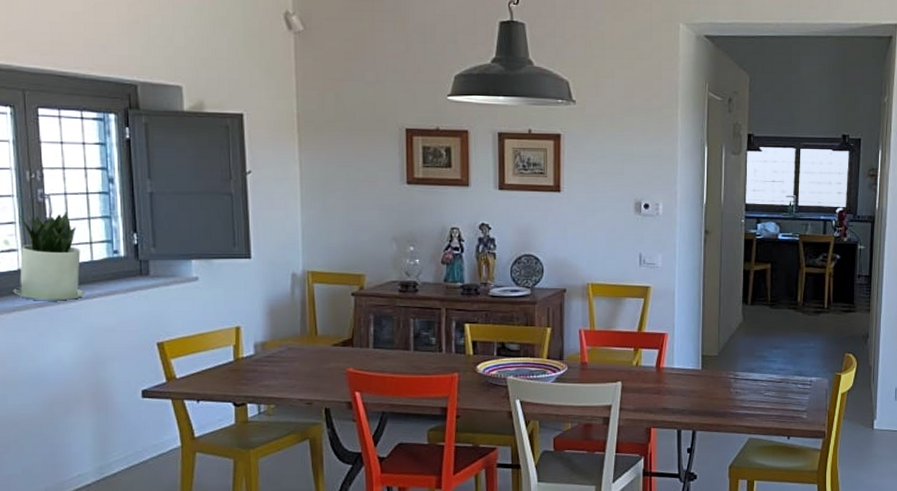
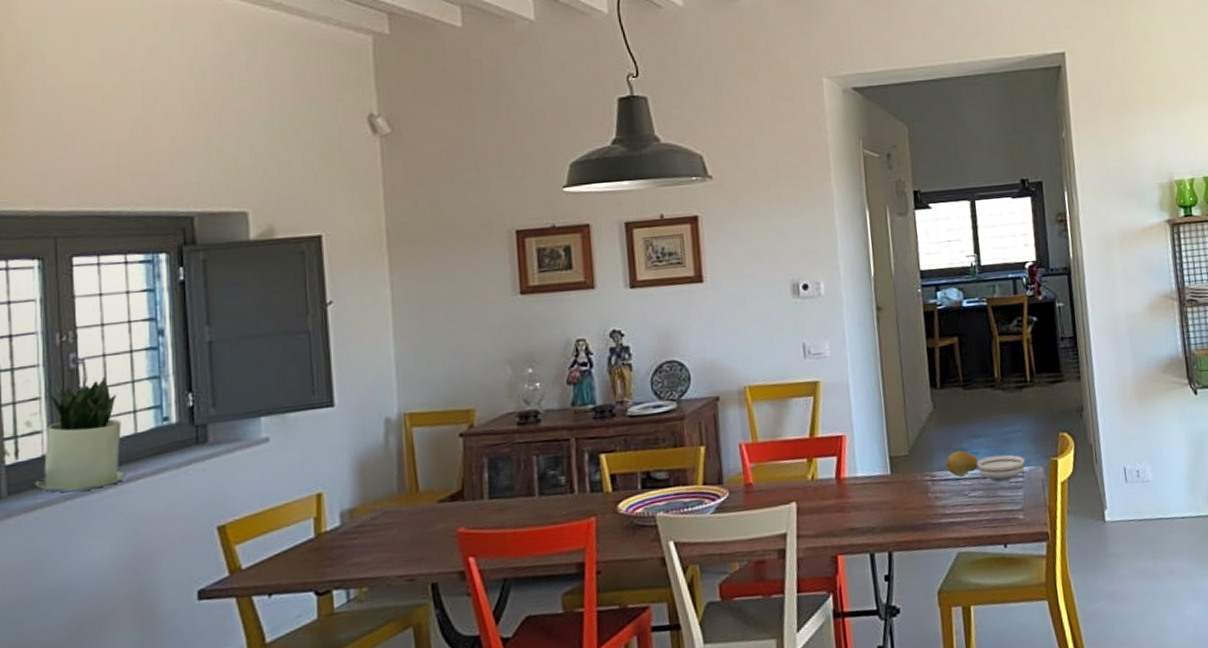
fruit: none [748,357,775,378] -> present [945,450,979,476]
bowl: none [774,365,814,387] -> present [977,454,1026,482]

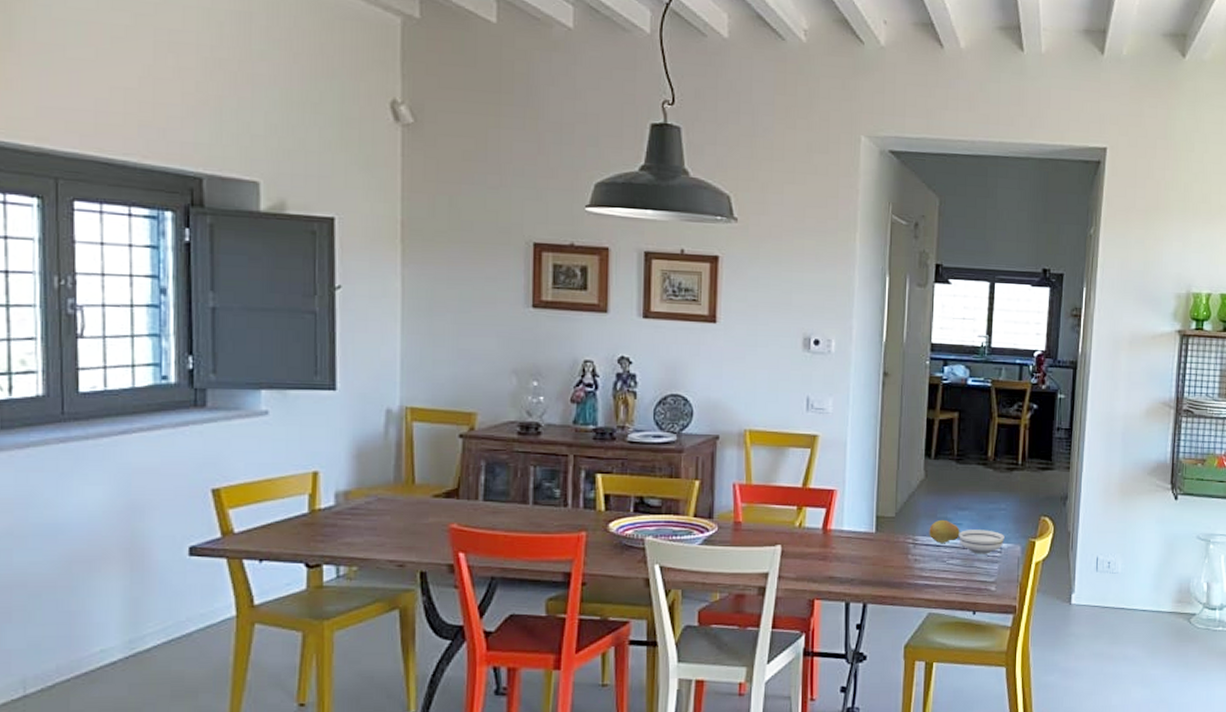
planter: present [35,376,126,493] -> none [28,323,122,436]

